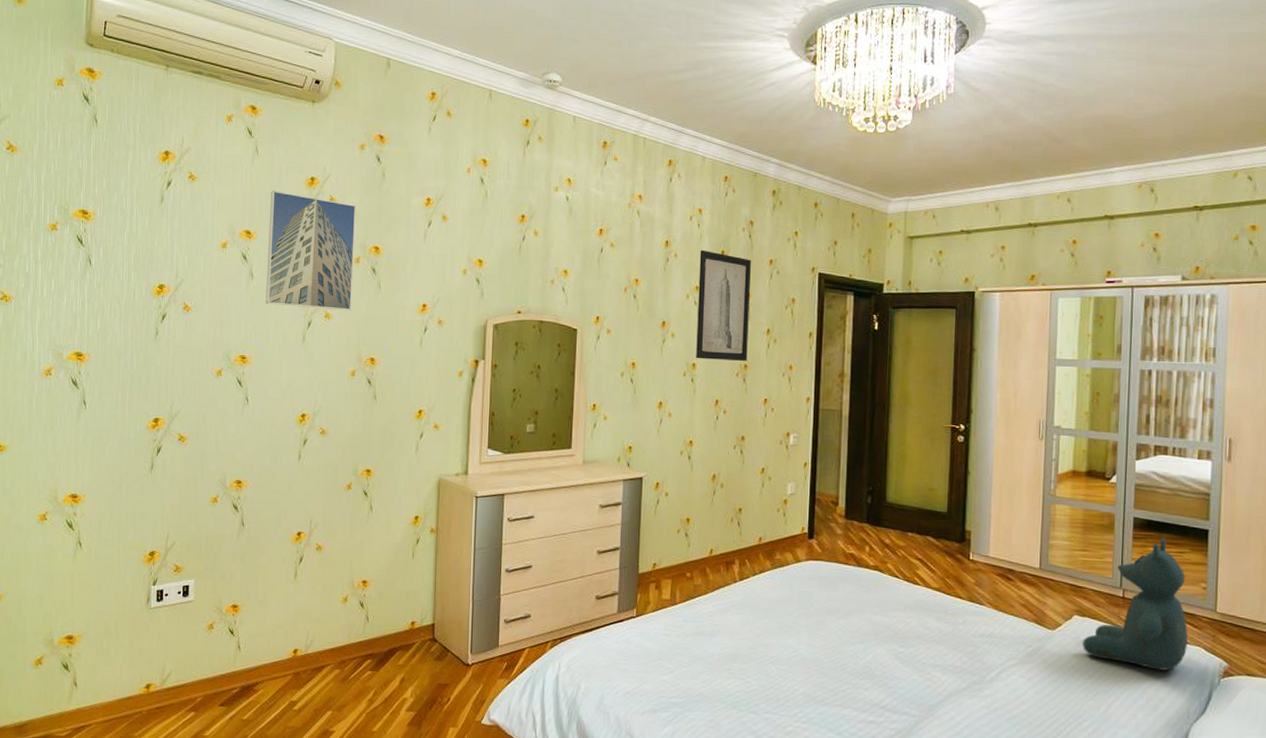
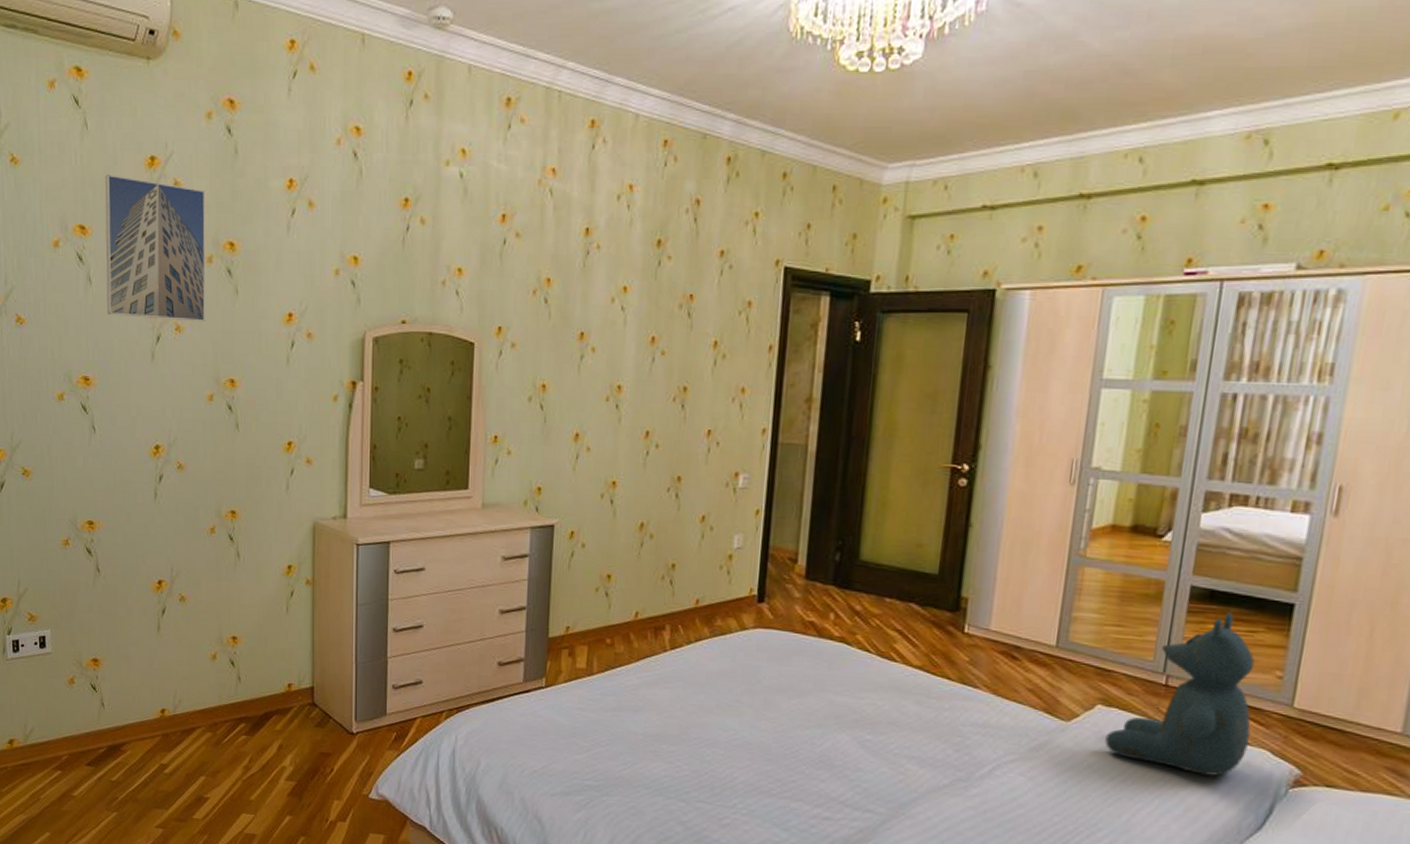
wall art: present [696,249,751,361] -> none [622,238,696,382]

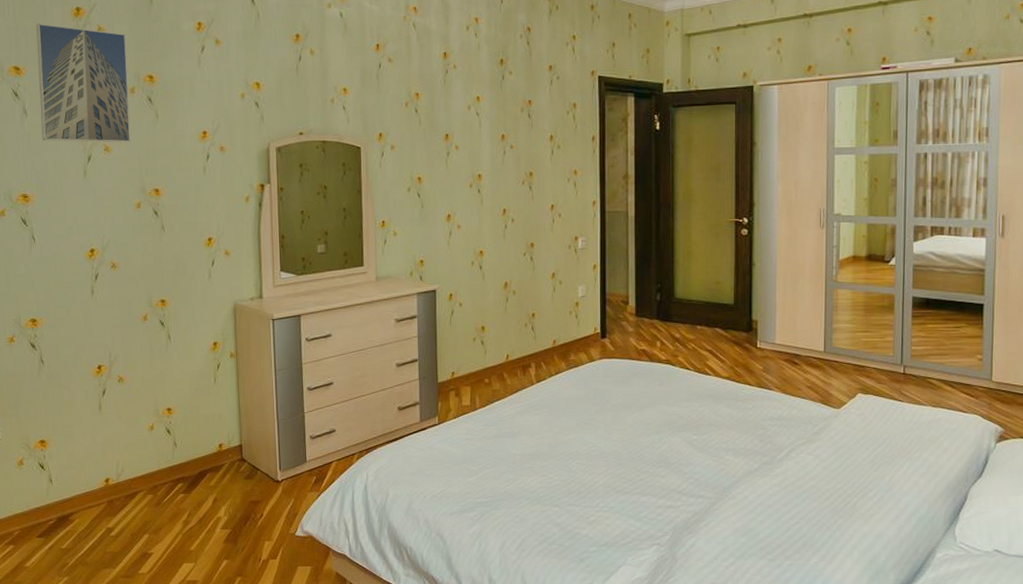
teddy bear: present [1105,611,1255,776] -> none [867,314,965,439]

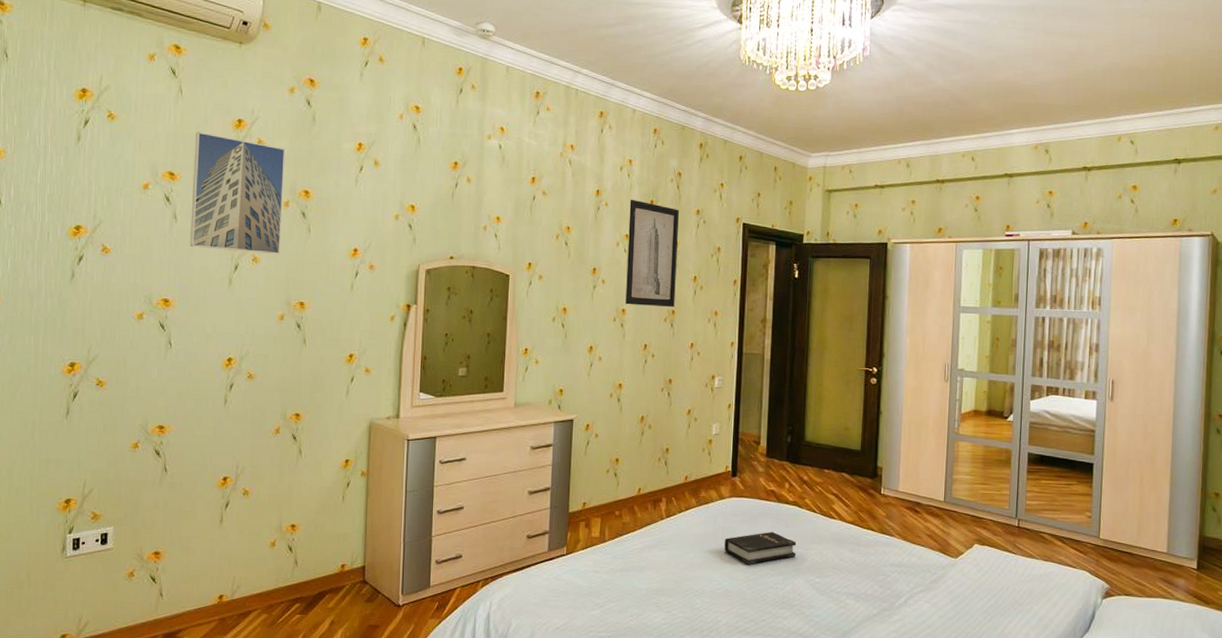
wall art: none [479,59,532,170] -> present [625,199,679,307]
hardback book: none [597,391,672,425] -> present [724,531,797,564]

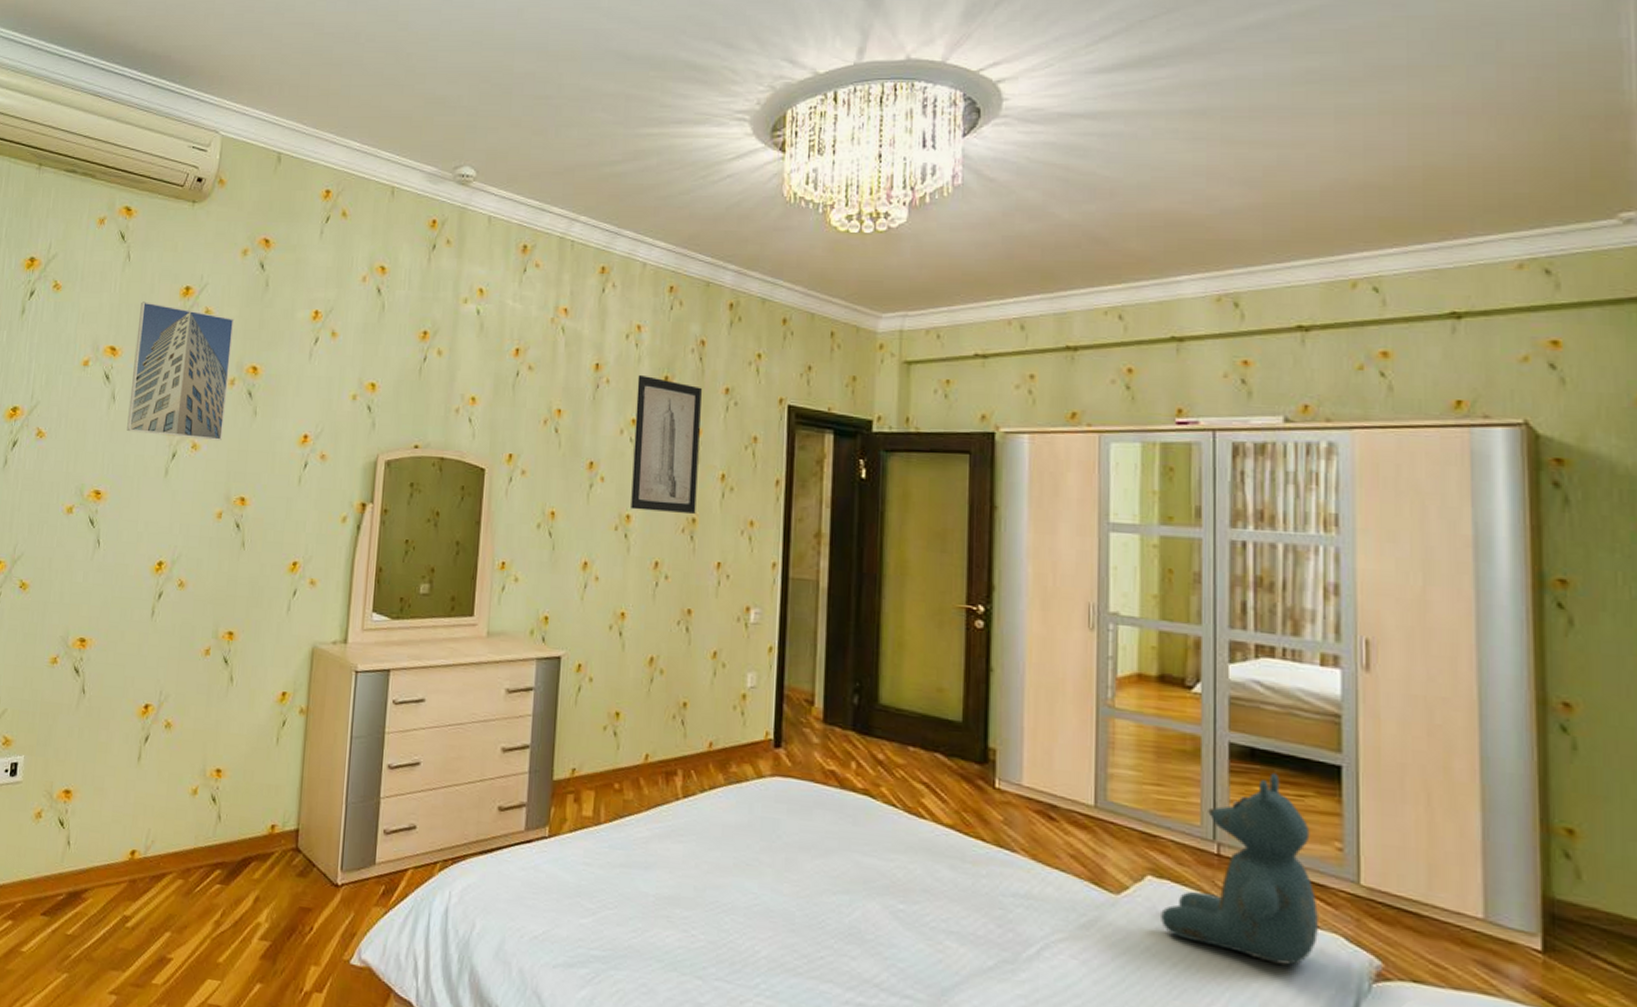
hardback book: present [724,531,797,564] -> none [764,829,869,875]
teddy bear: none [982,470,1075,593] -> present [1161,772,1318,965]

